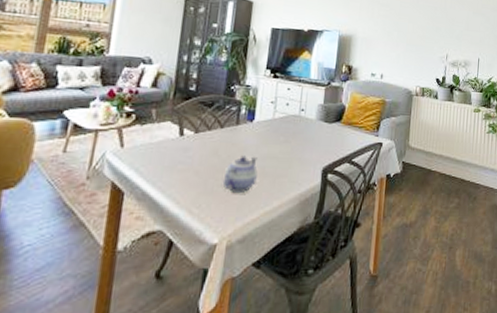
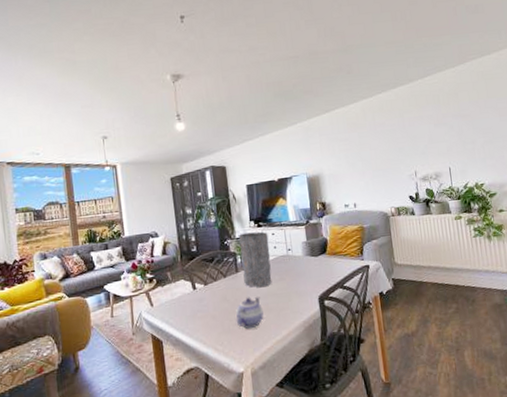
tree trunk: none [243,81,283,146] -> present [239,231,272,287]

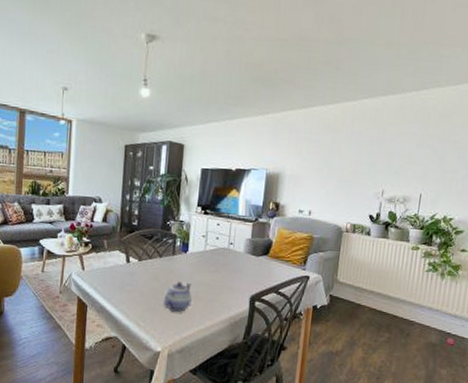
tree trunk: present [239,231,272,287] -> none [179,217,213,275]

